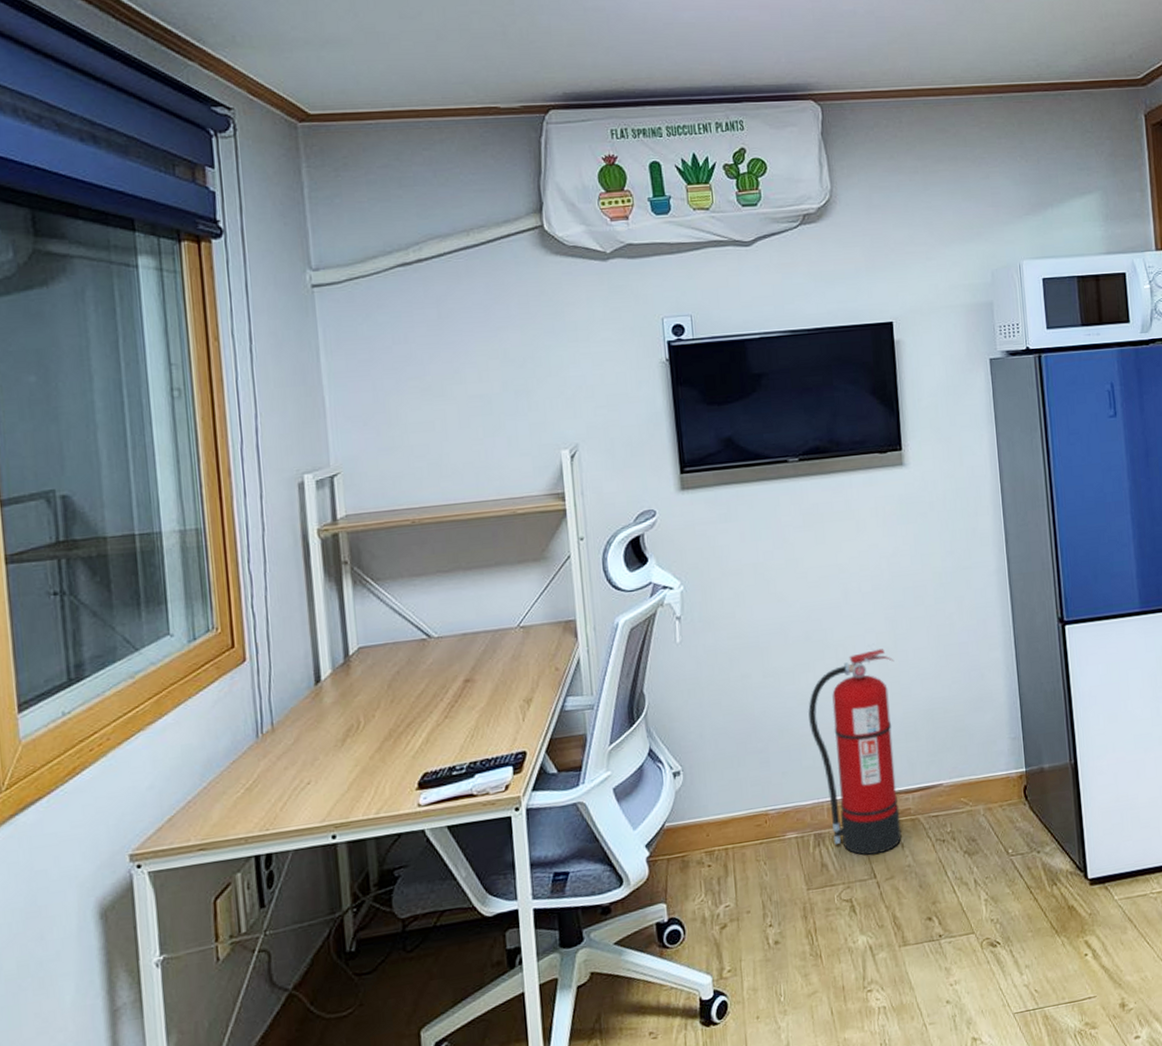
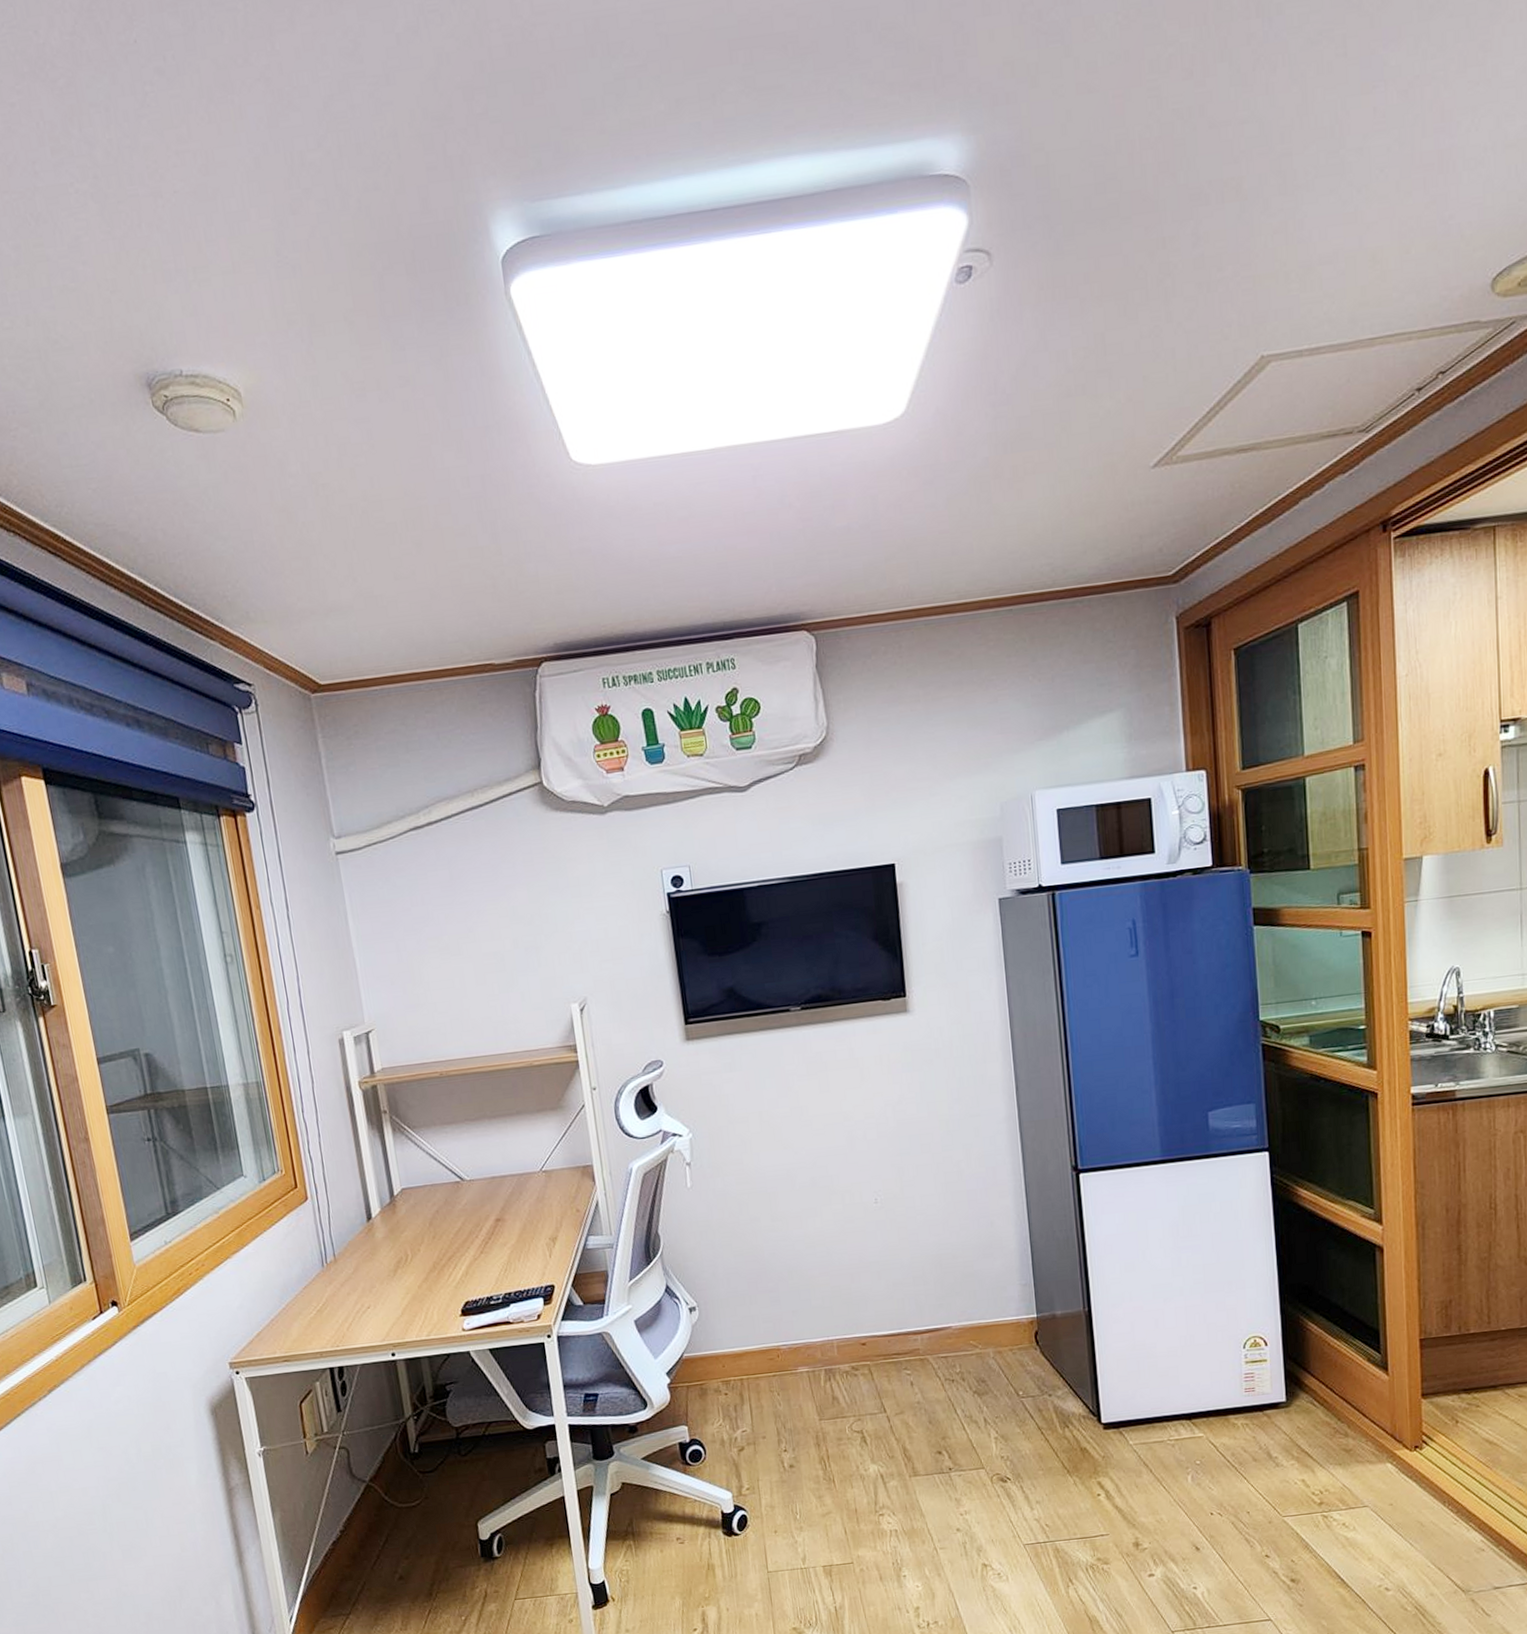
fire extinguisher: present [808,648,902,855] -> none [816,1195,911,1391]

